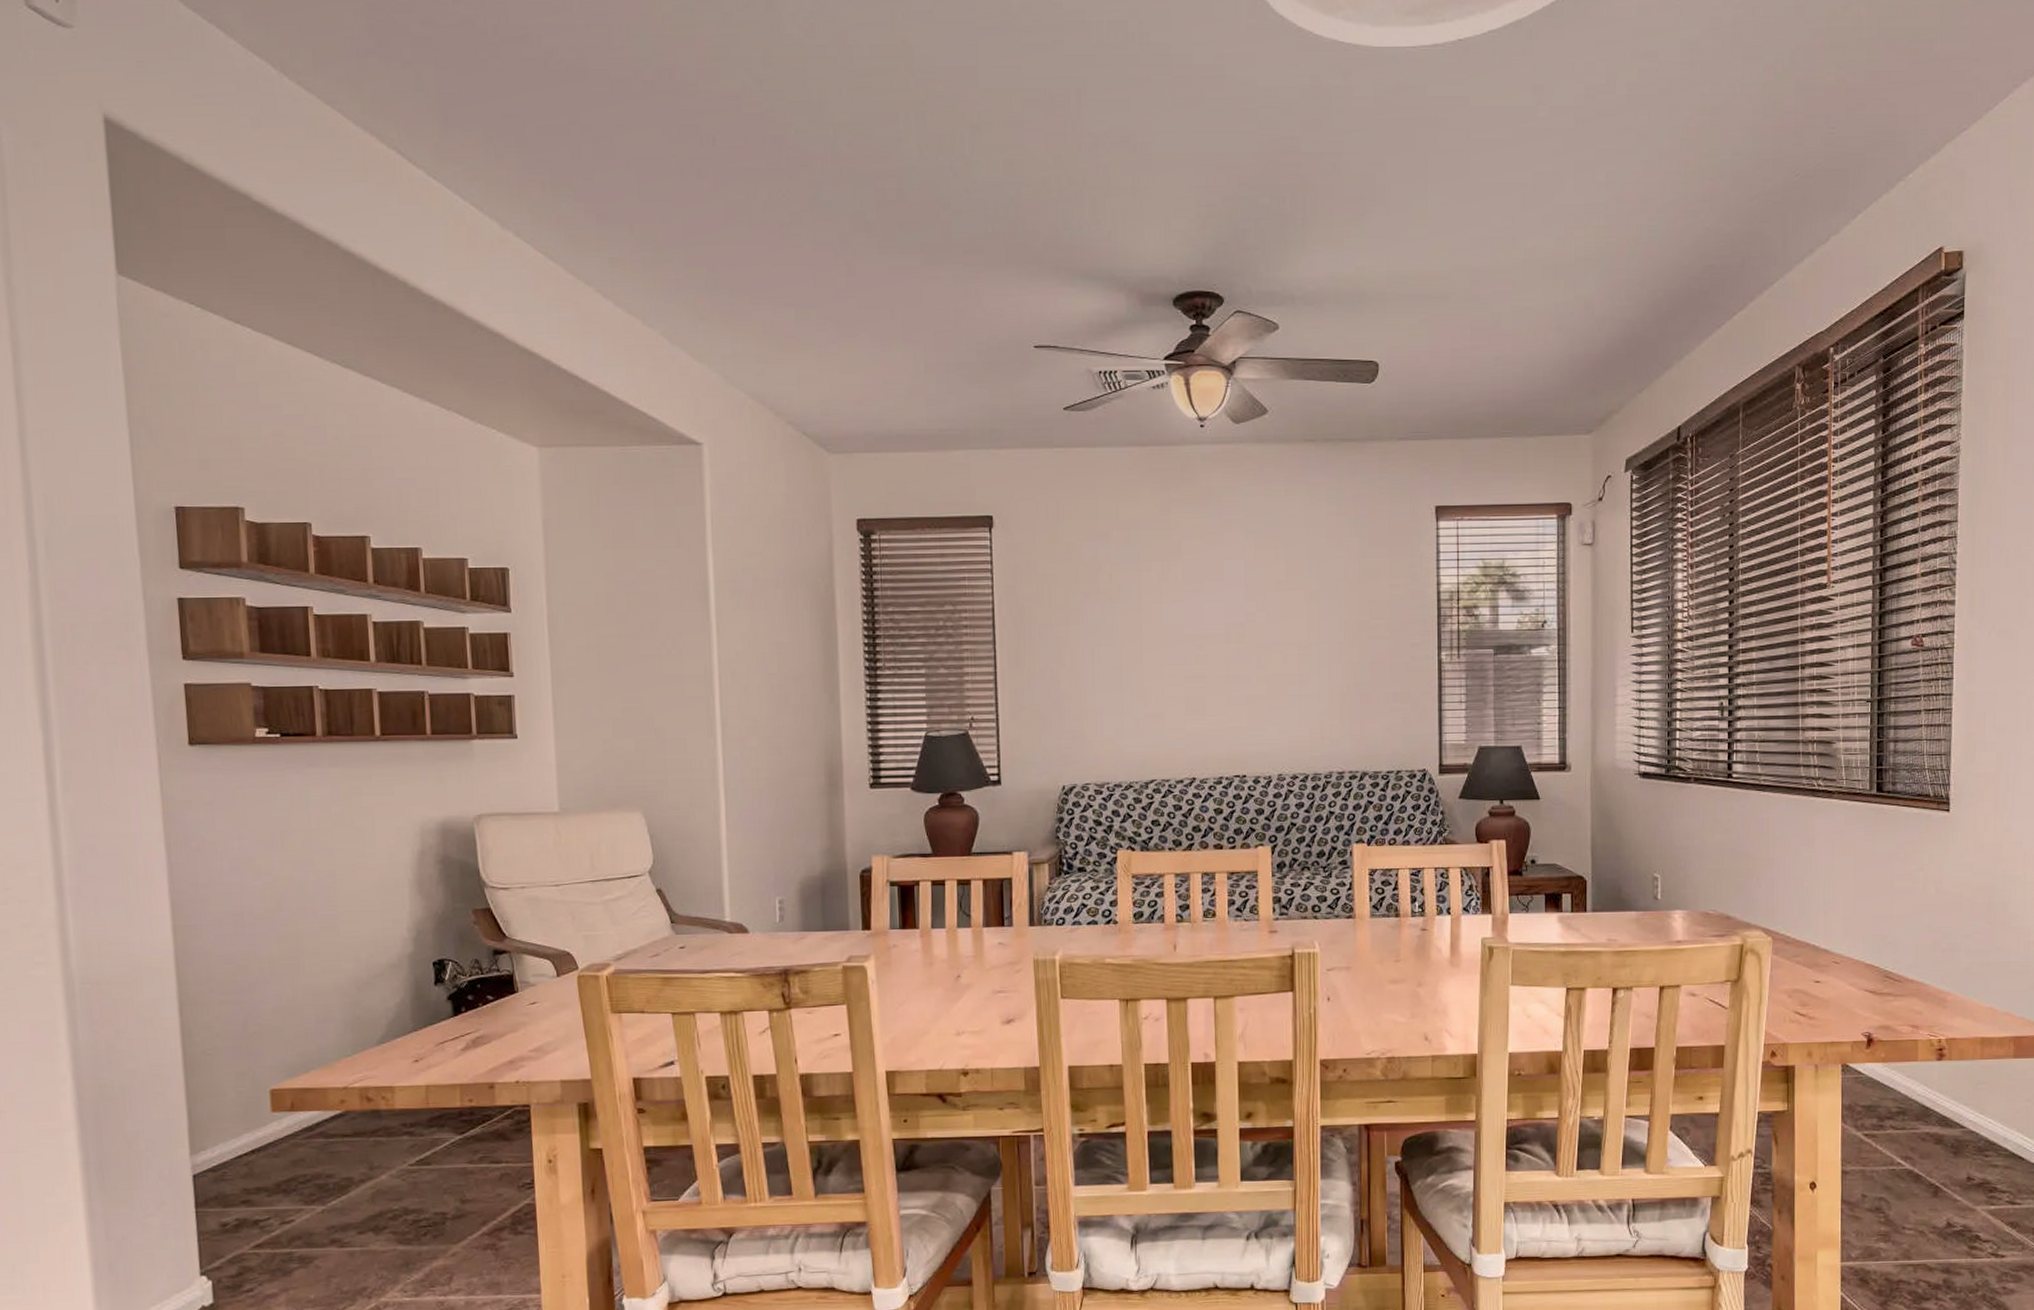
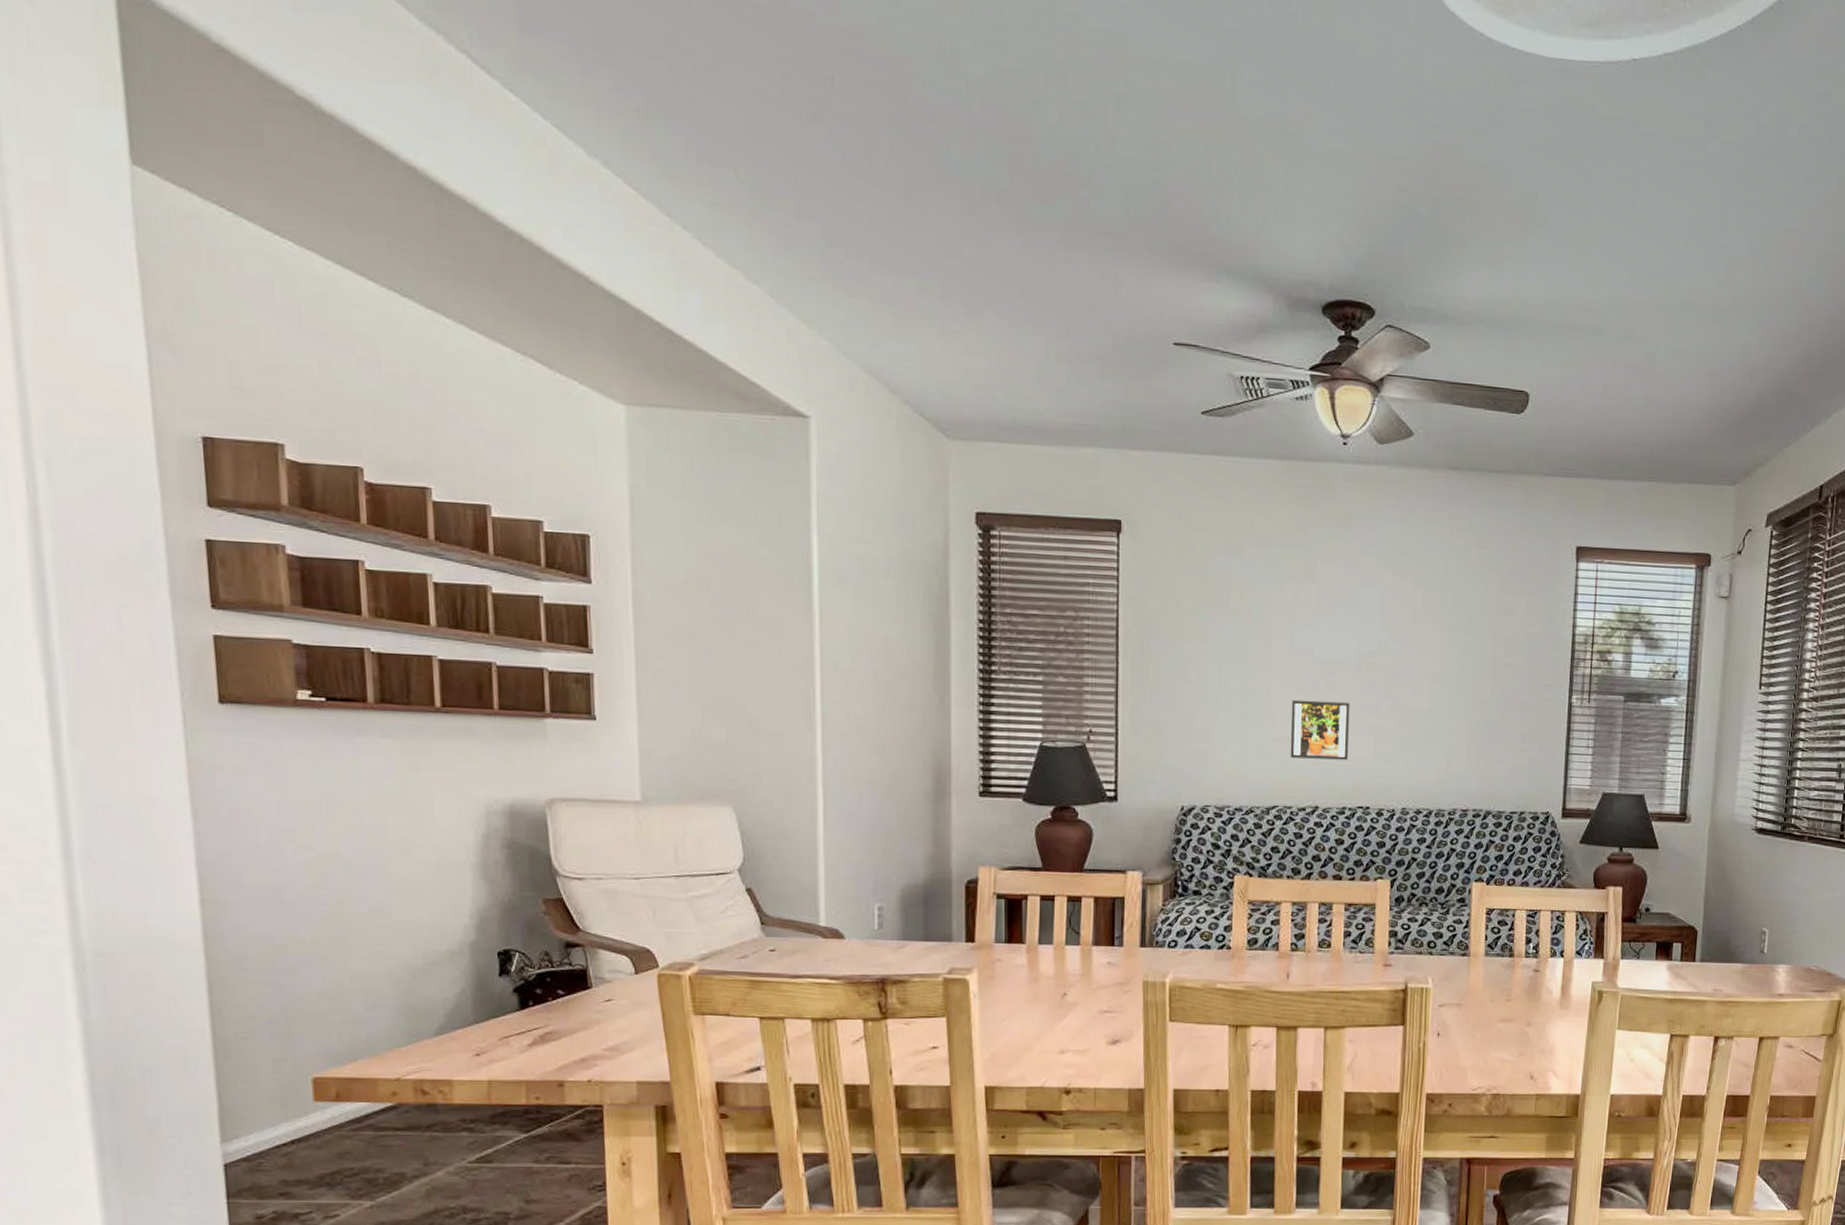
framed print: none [1164,674,1223,732] -> present [1290,699,1350,760]

